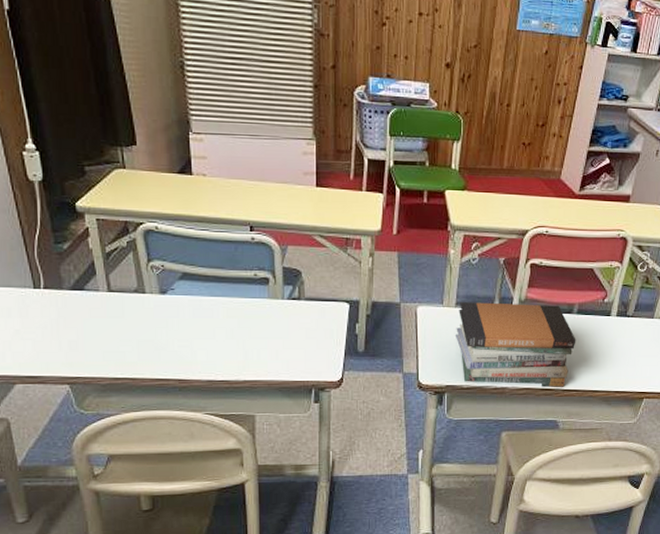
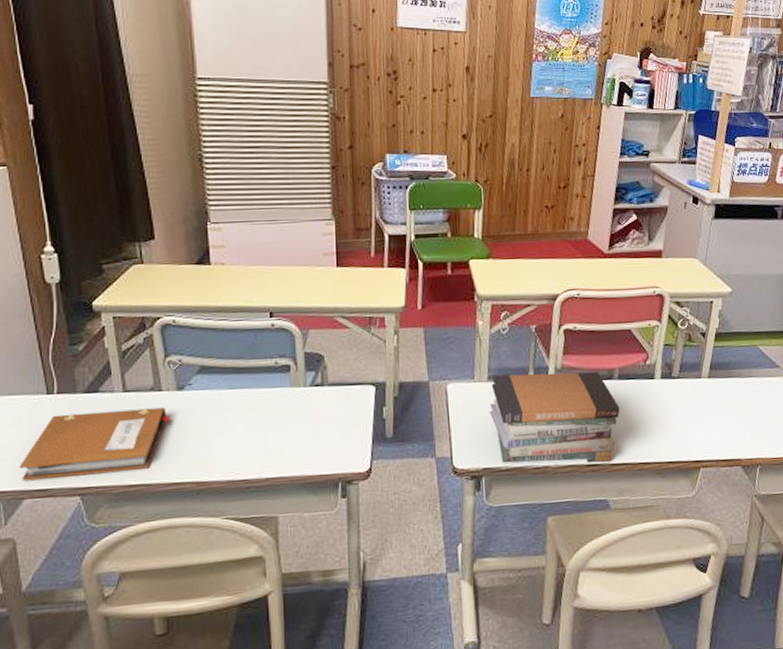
notebook: none [10,308,154,366] -> present [20,407,170,480]

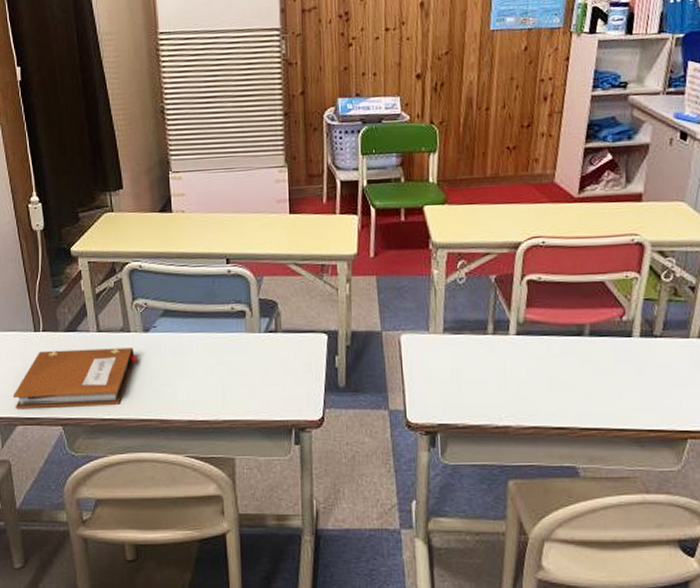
book stack: present [489,371,620,463] -> none [444,326,592,425]

